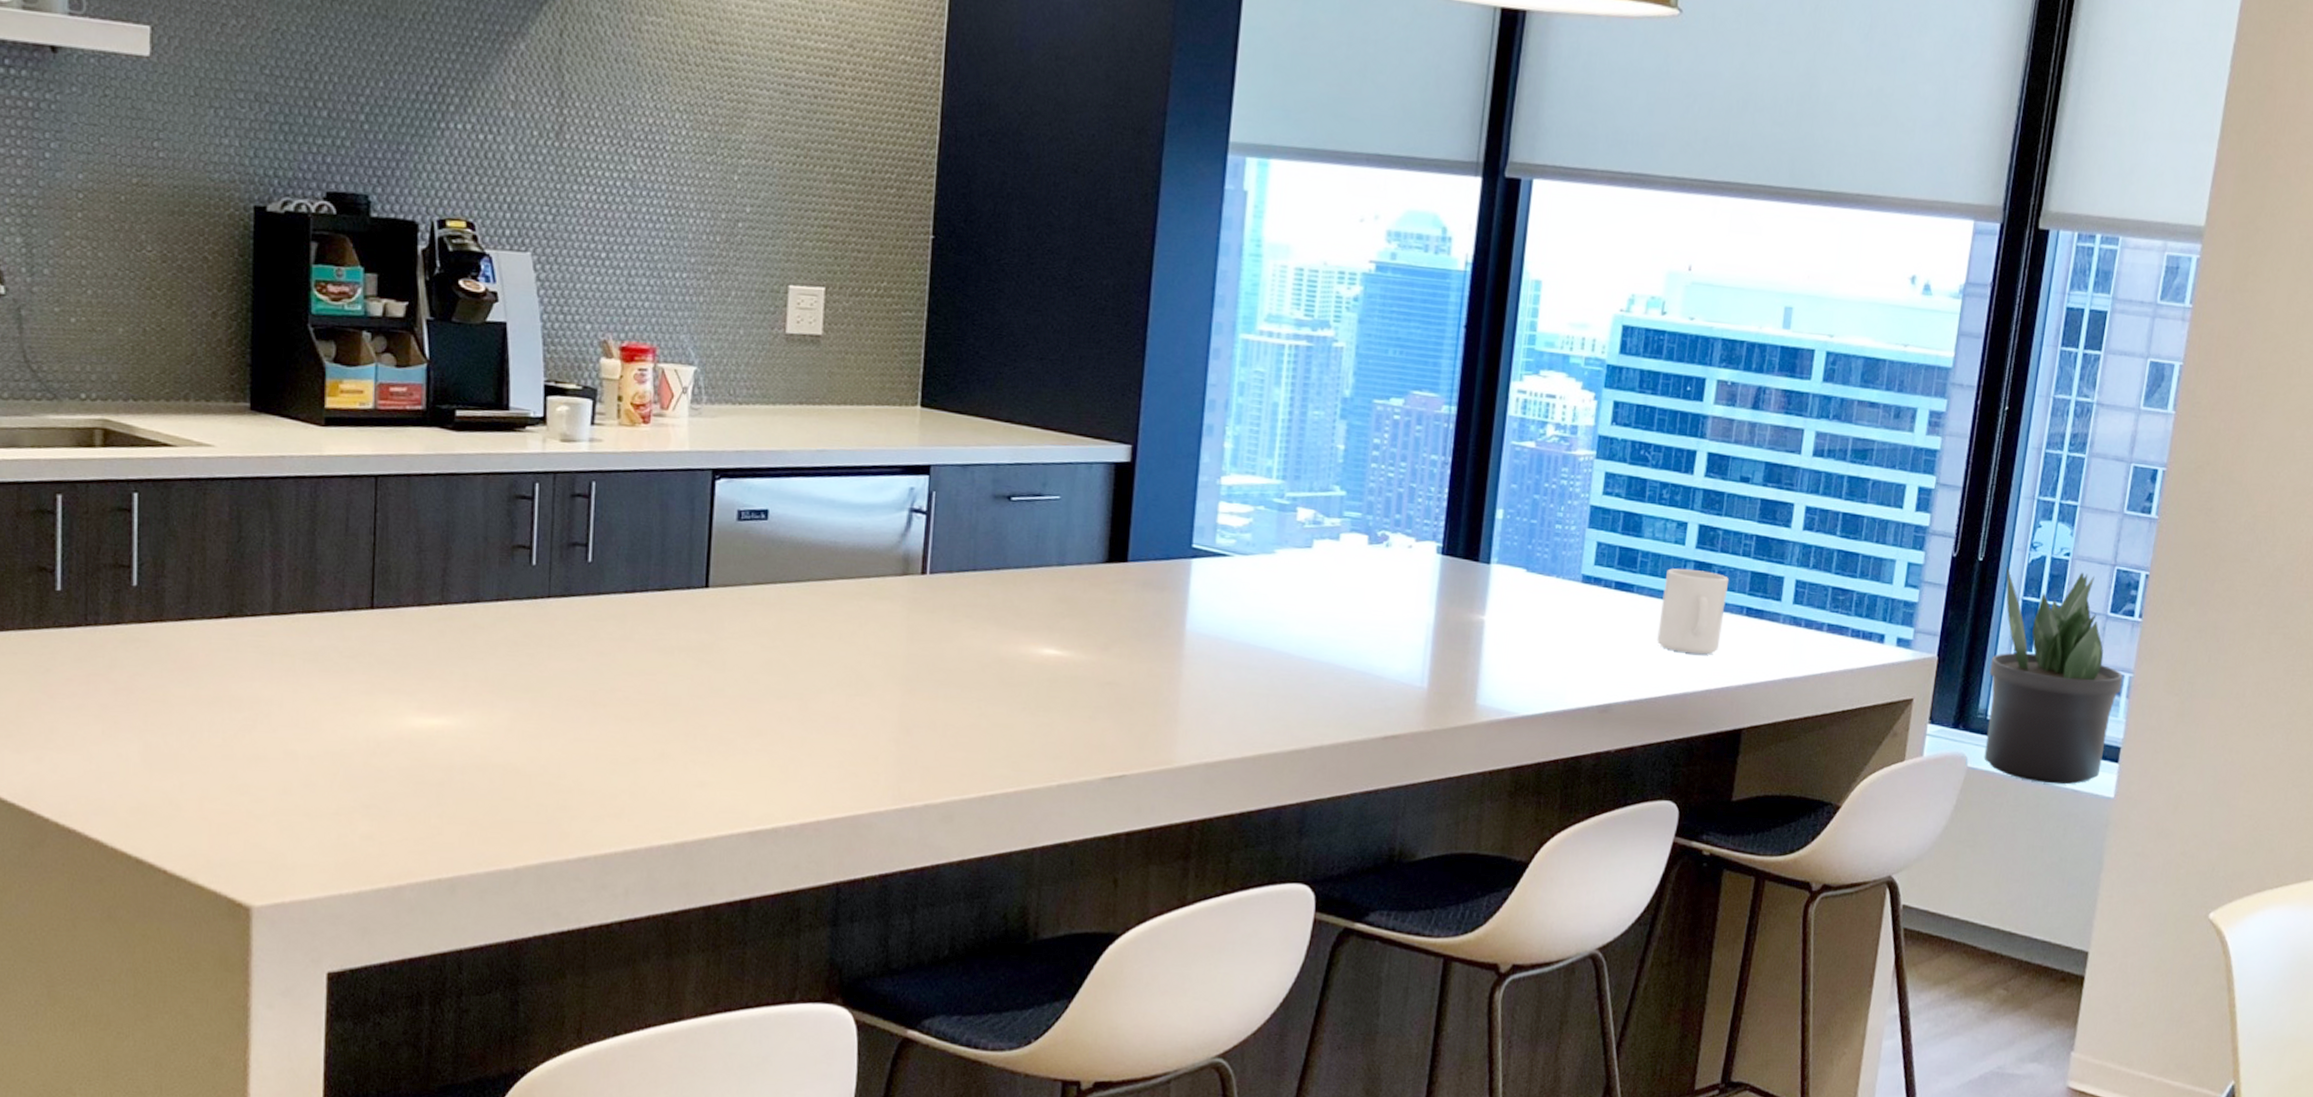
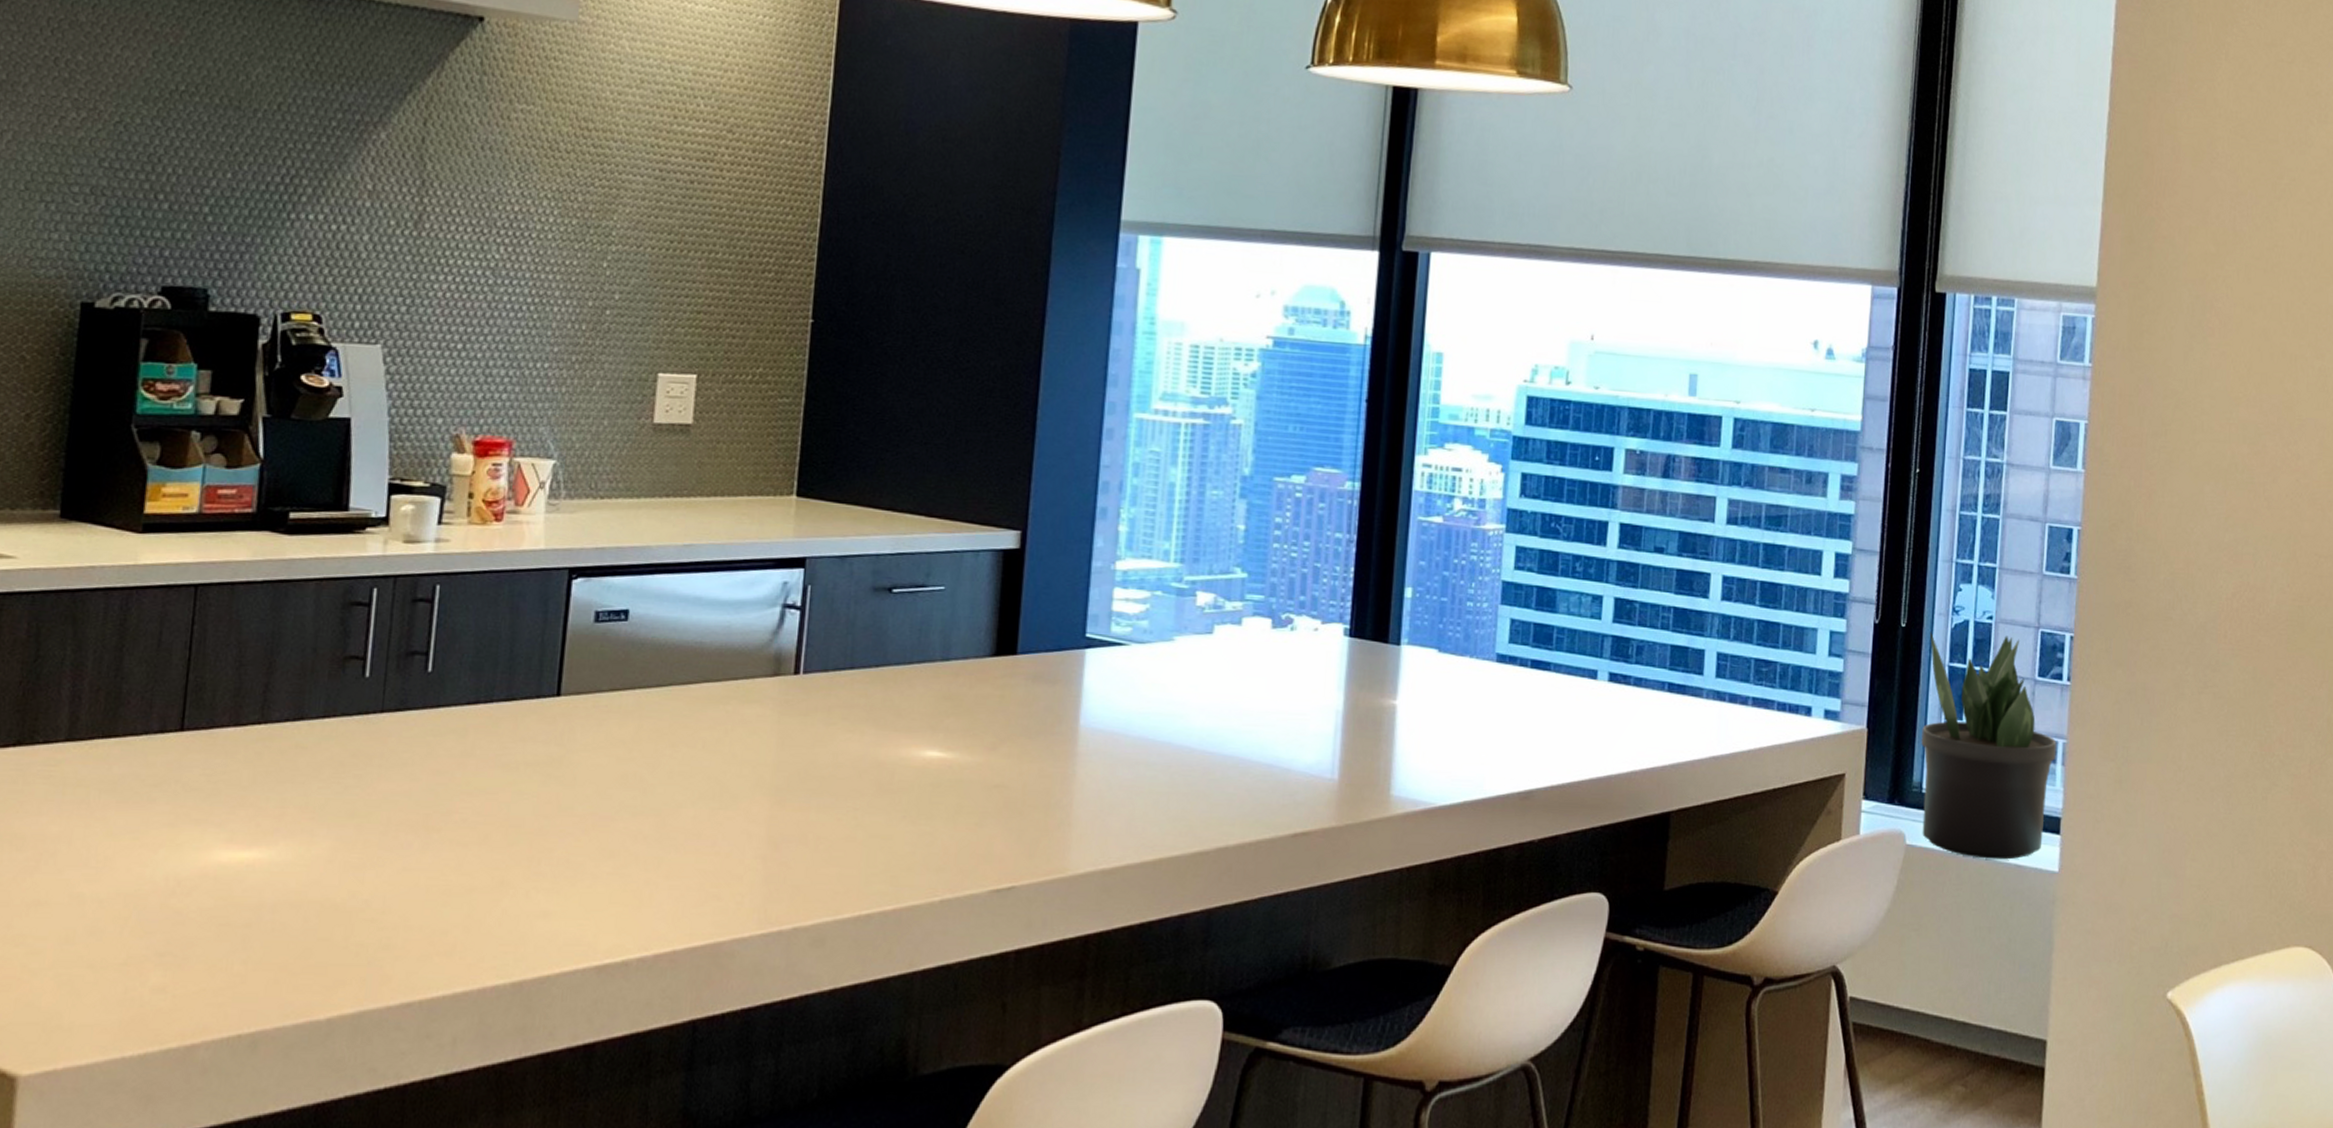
cup: present [1657,568,1730,655] -> none [1577,644,1649,734]

